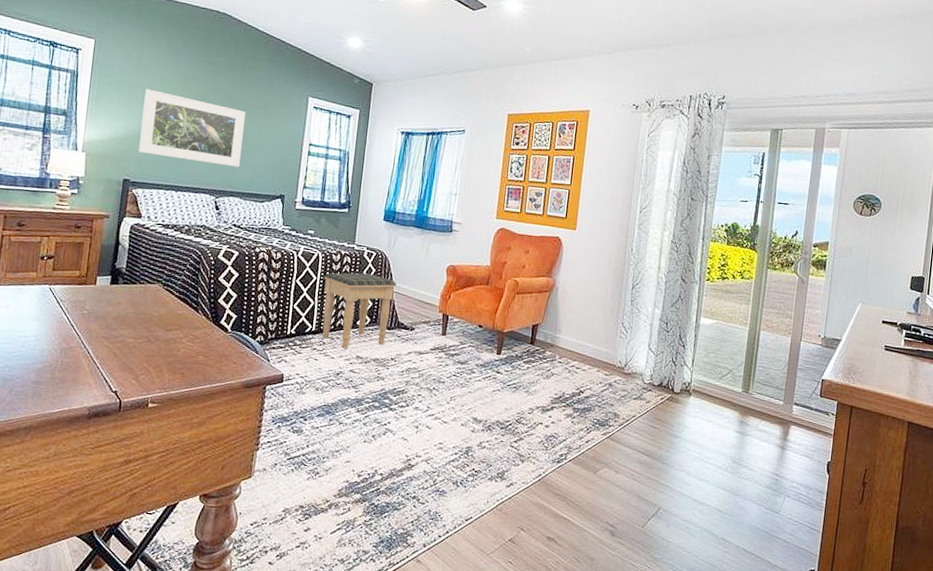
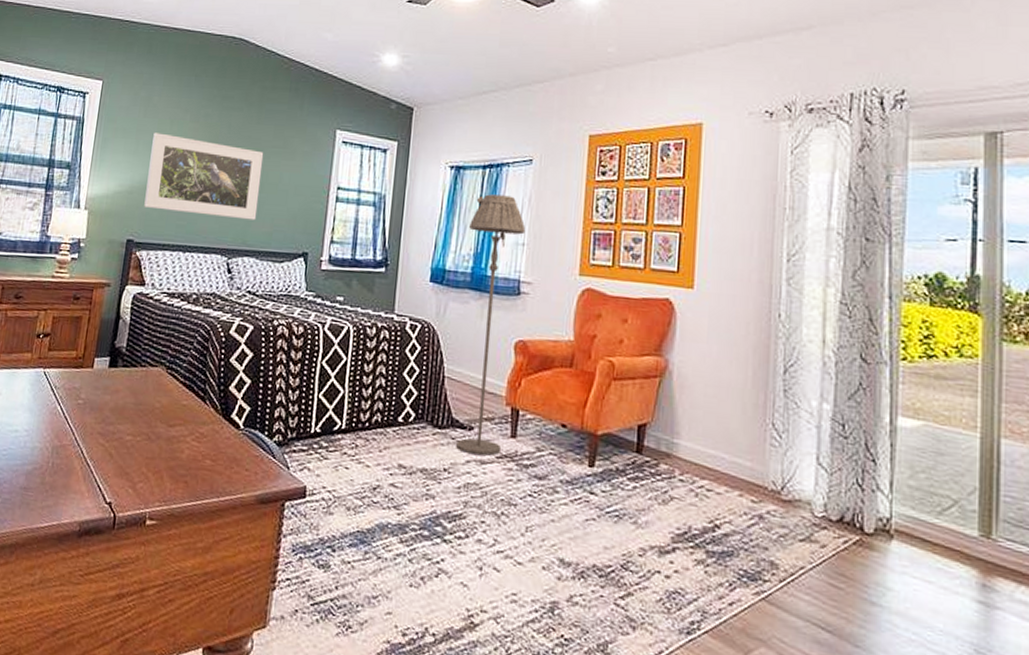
footstool: present [322,272,397,349] -> none [354,351,449,455]
floor lamp: none [401,155,458,348] -> present [456,194,526,456]

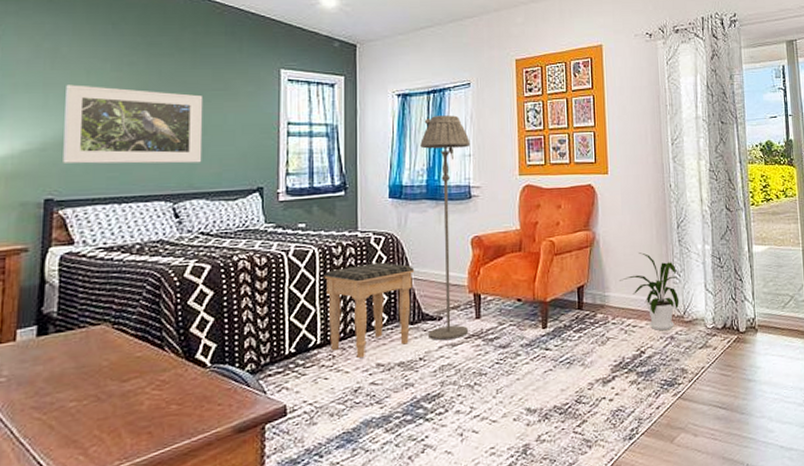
footstool: none [354,351,449,455] -> present [323,262,415,359]
house plant: none [695,396,778,506] -> present [620,252,680,331]

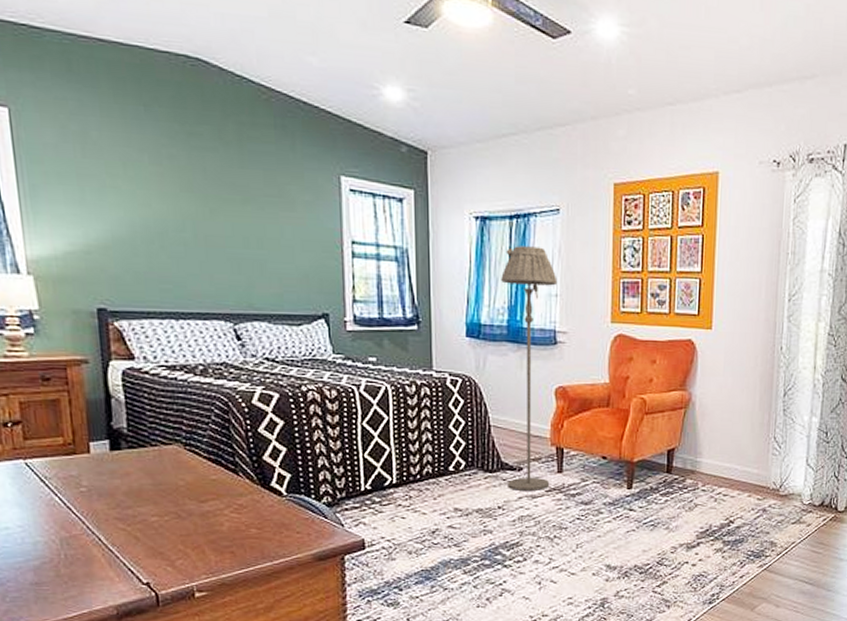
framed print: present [63,84,204,164] -> none [102,177,261,281]
footstool: present [323,262,415,359] -> none [397,405,494,502]
house plant: present [620,252,680,331] -> none [714,419,778,503]

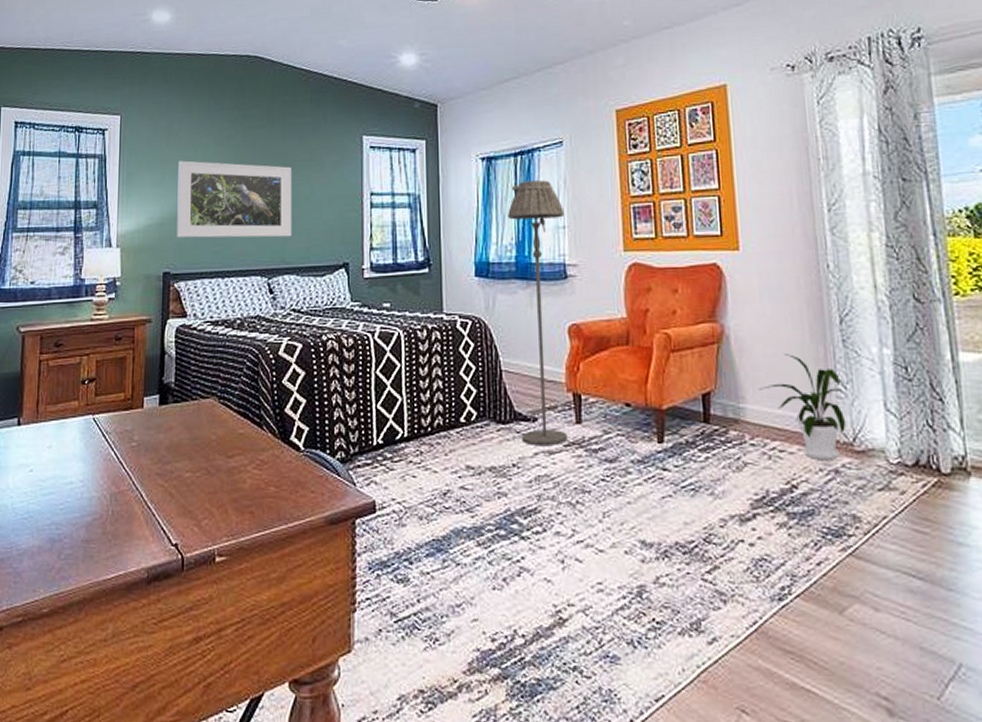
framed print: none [102,177,261,281] -> present [177,160,293,238]
house plant: none [714,419,778,503] -> present [759,354,847,461]

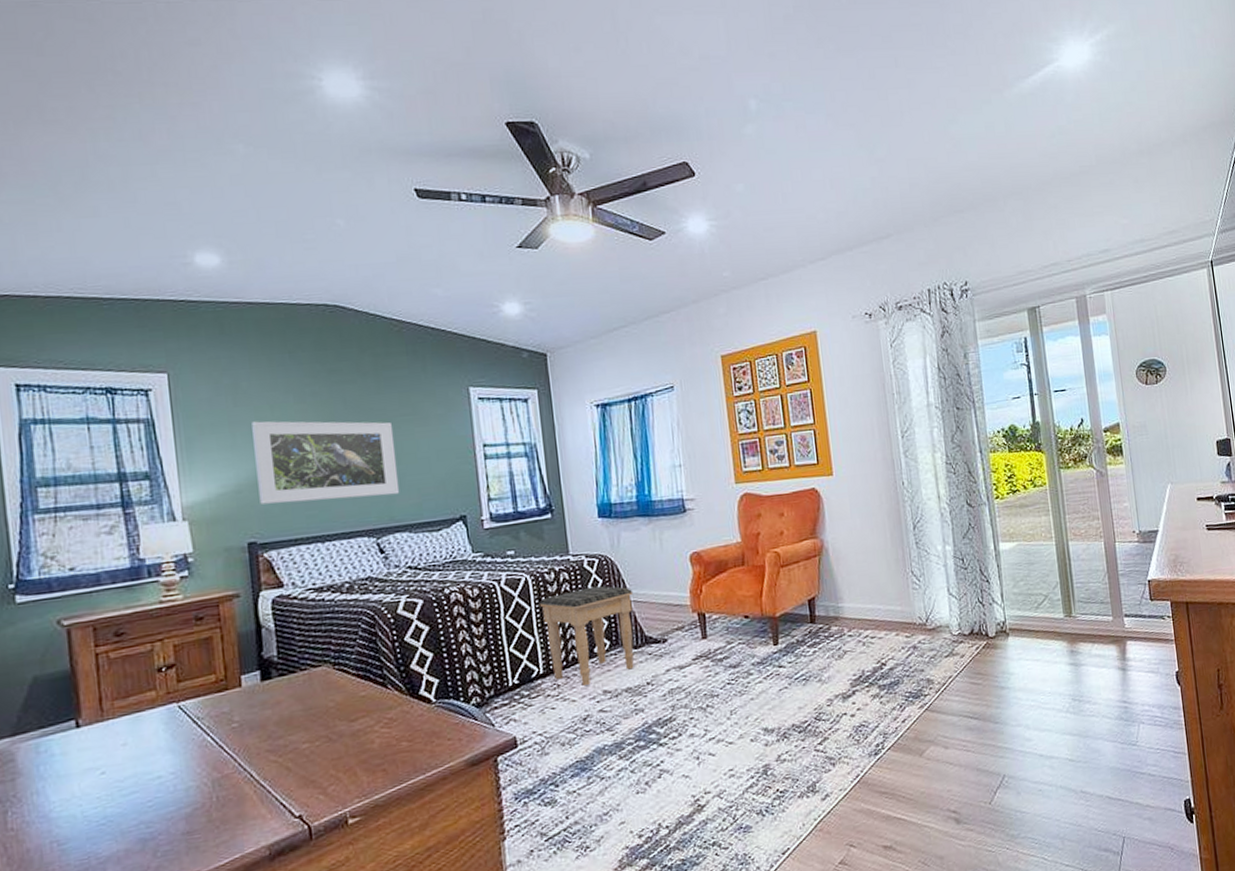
footstool: none [409,350,505,458] -> present [539,586,635,687]
floor lamp: present [508,180,569,445] -> none [626,423,696,664]
house plant: present [759,354,847,461] -> none [853,558,921,641]

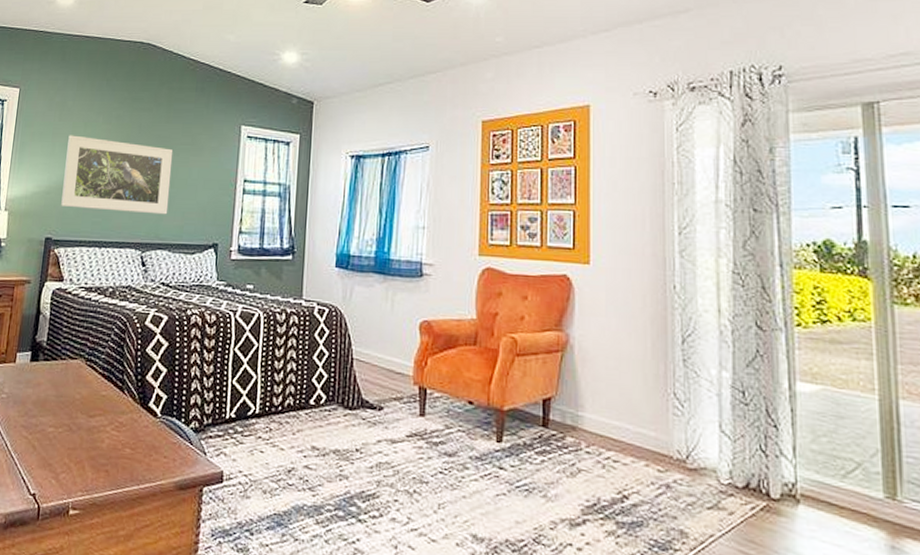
footstool: present [539,586,635,687] -> none [266,335,357,437]

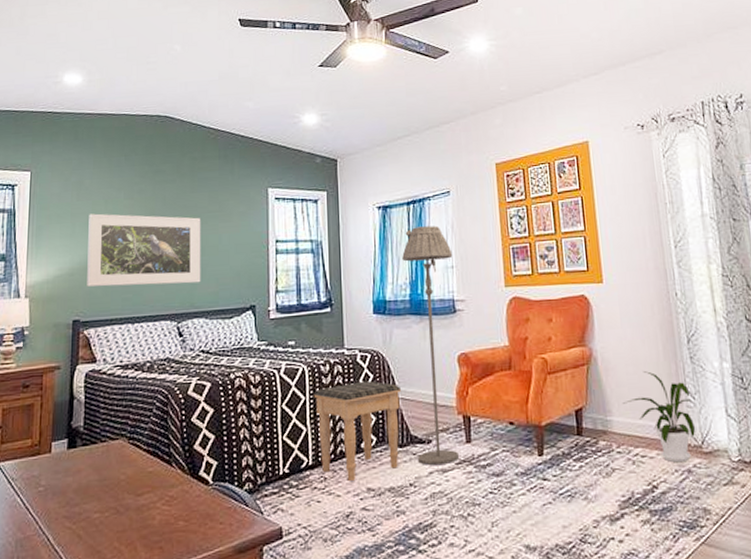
footstool: none [266,335,357,437] -> present [313,381,402,482]
floor lamp: none [367,181,425,435] -> present [402,225,460,465]
house plant: none [599,368,681,475] -> present [623,371,696,463]

